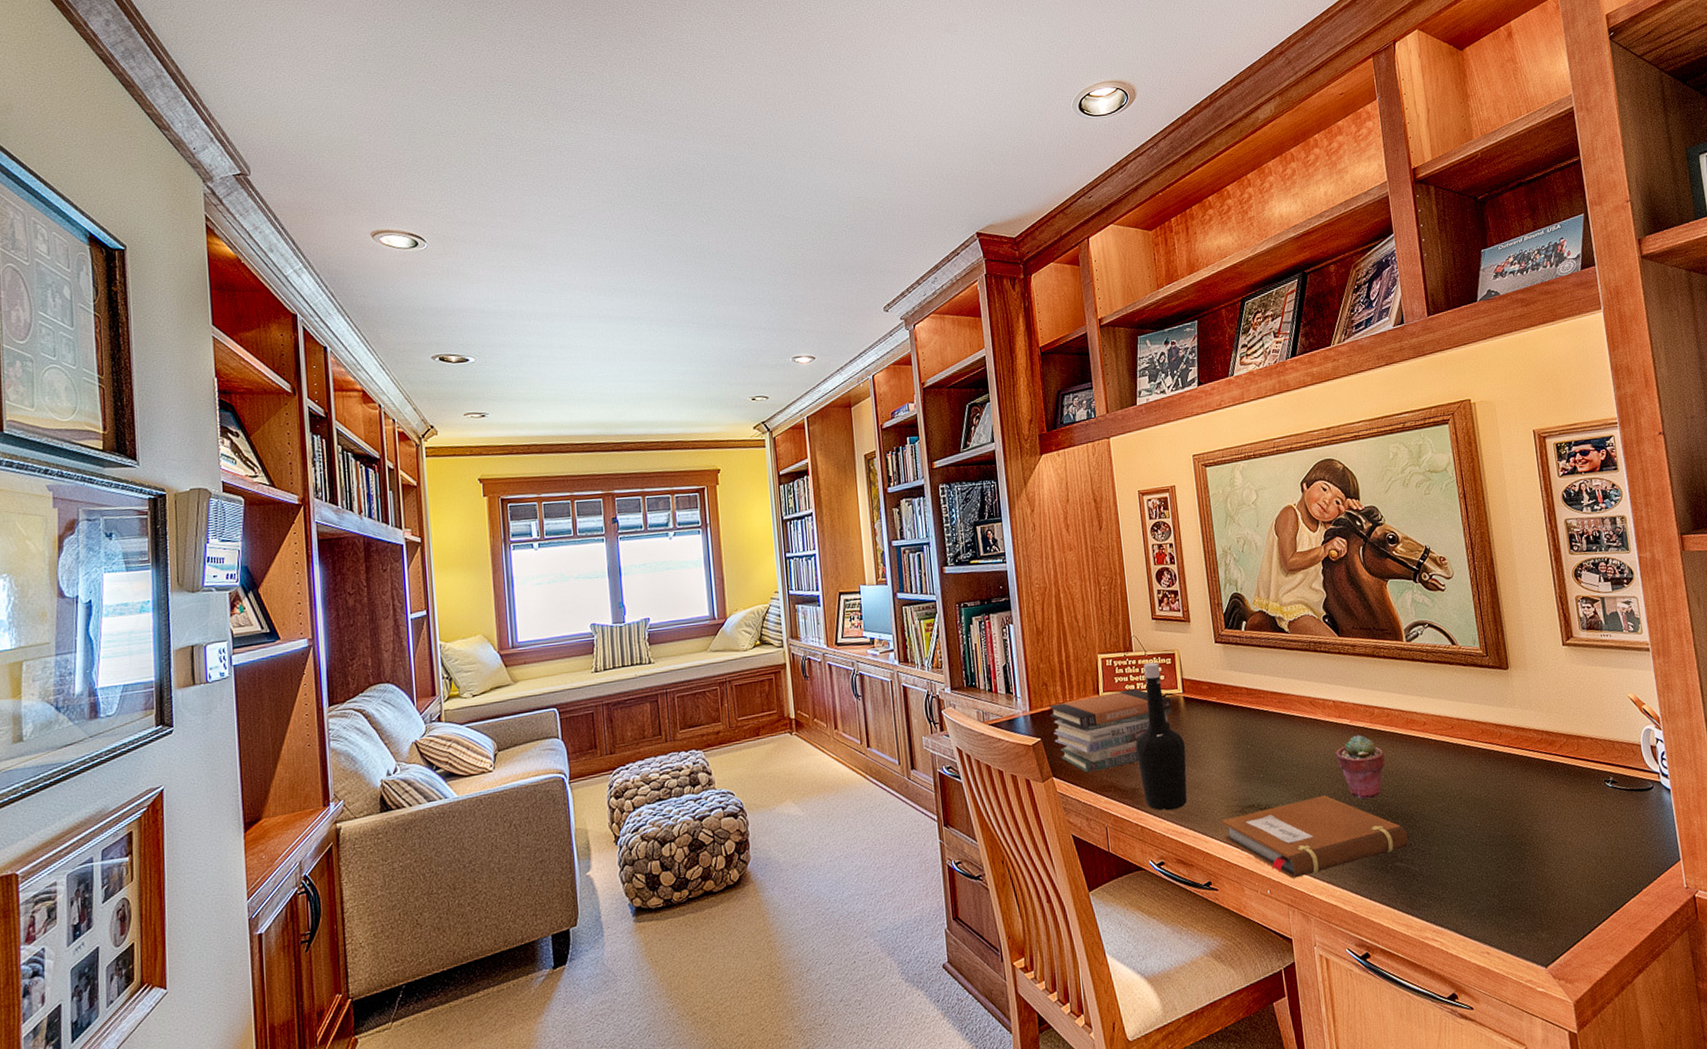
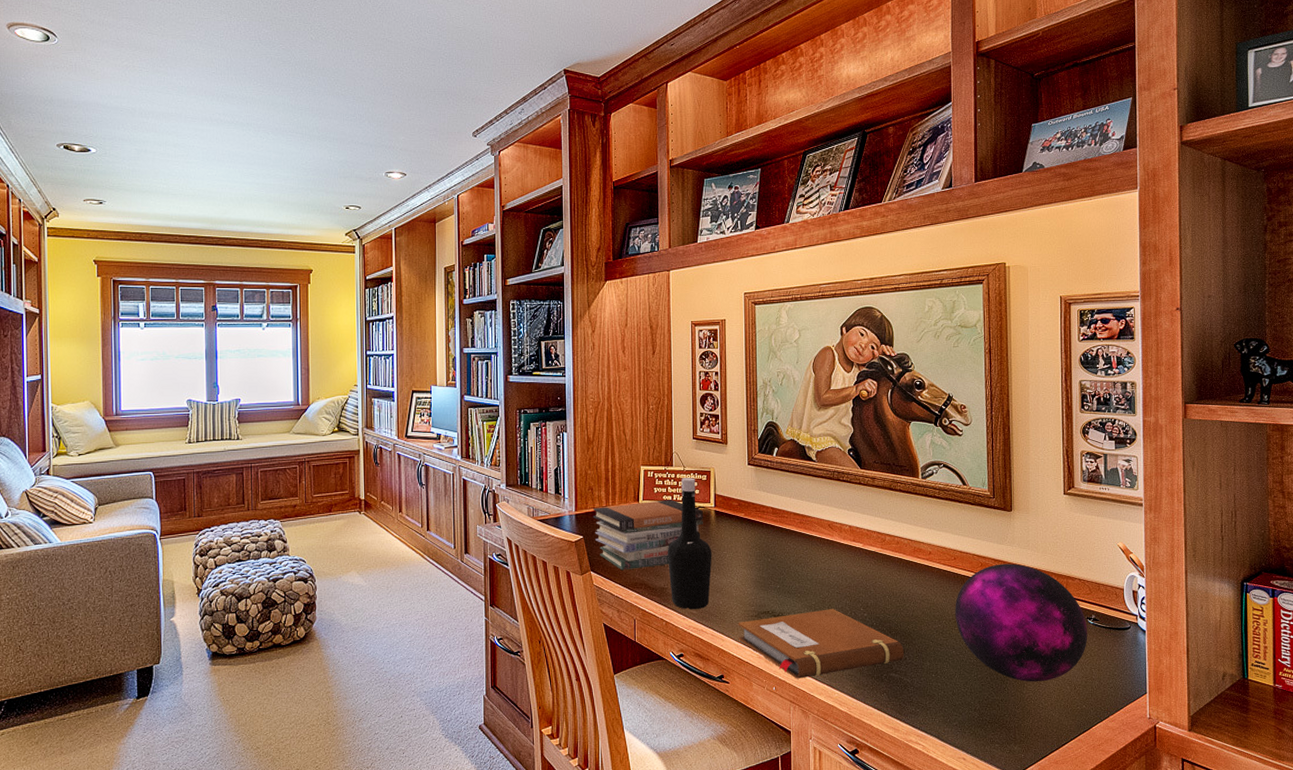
potted succulent: present [1335,735,1385,799] -> none [846,558,891,615]
decorative orb: none [1458,727,1608,859] -> present [955,563,1088,682]

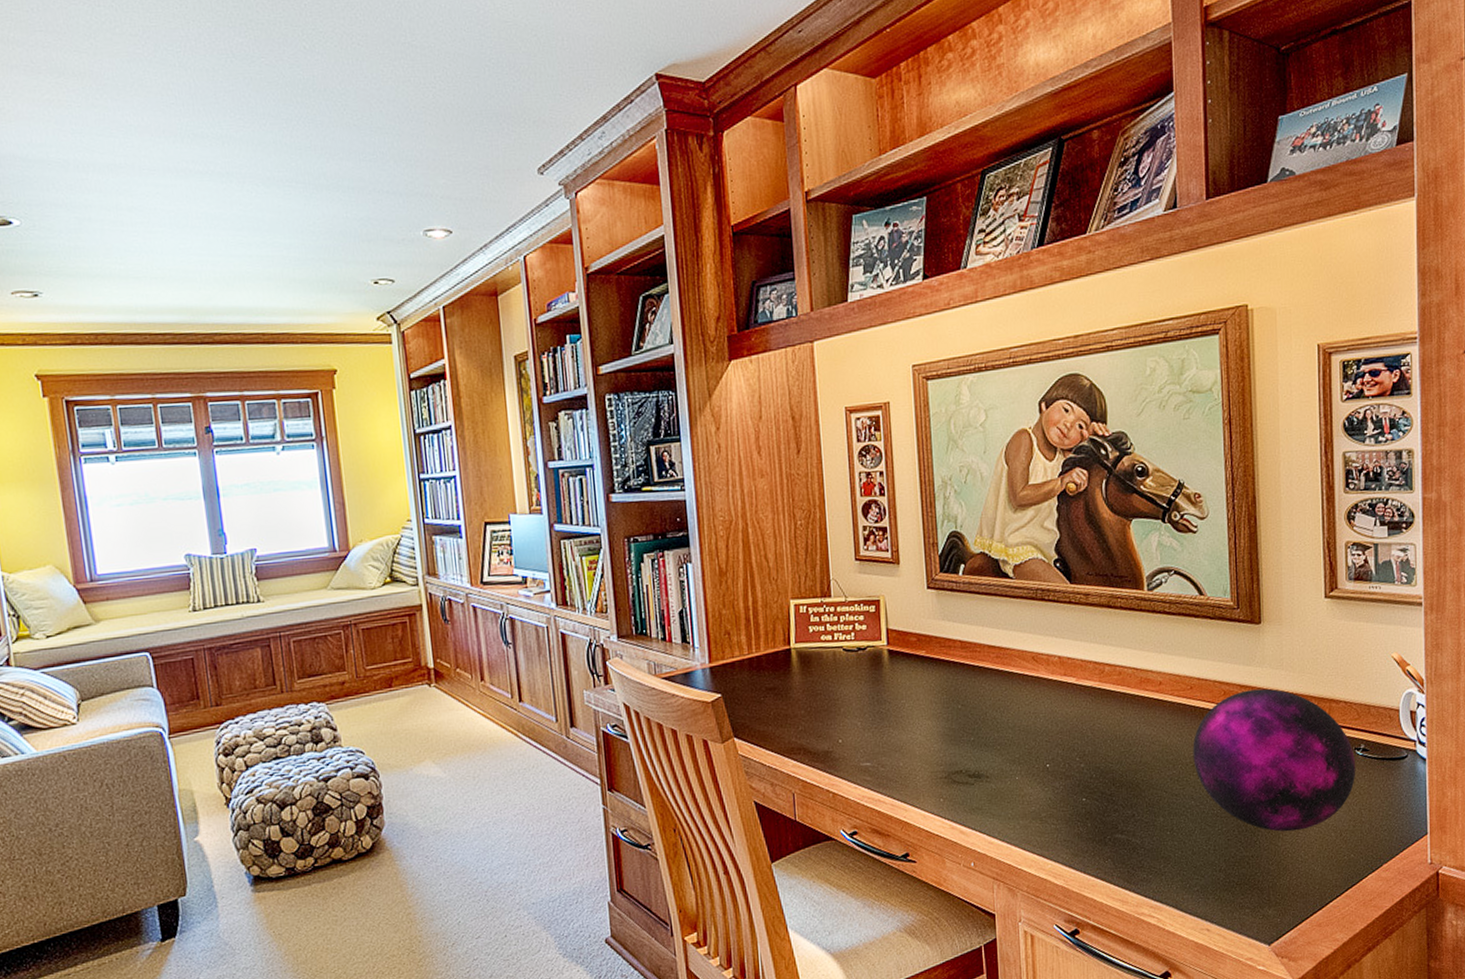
book stack: present [592,500,704,571] -> none [731,640,875,734]
bottle: present [667,478,712,610] -> none [829,610,888,776]
notebook: present [738,609,904,679] -> none [923,761,1132,851]

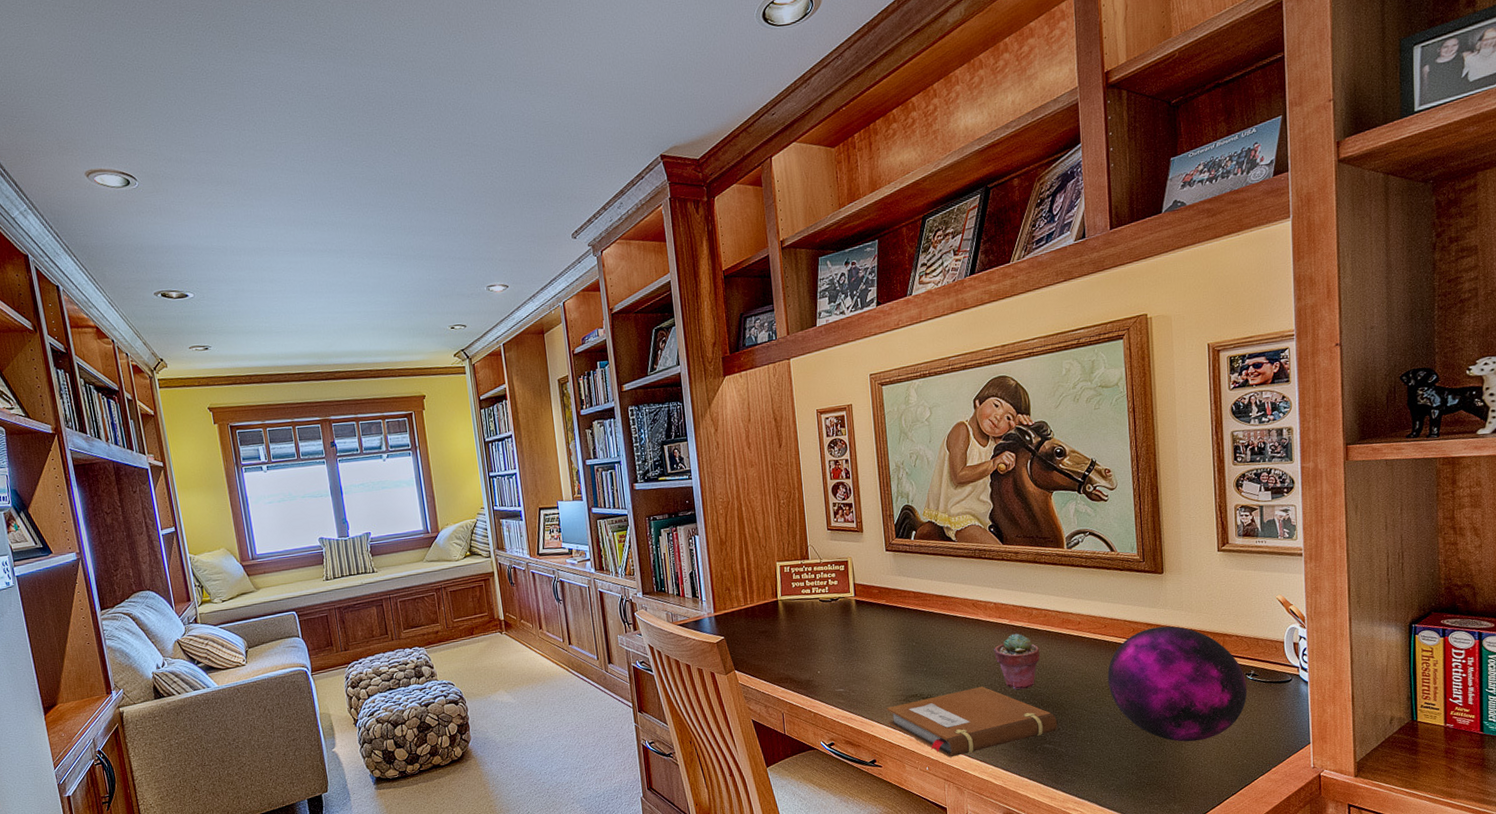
notebook: none [923,761,1132,851] -> present [886,686,1057,758]
potted succulent: none [1057,695,1113,766] -> present [994,633,1040,690]

